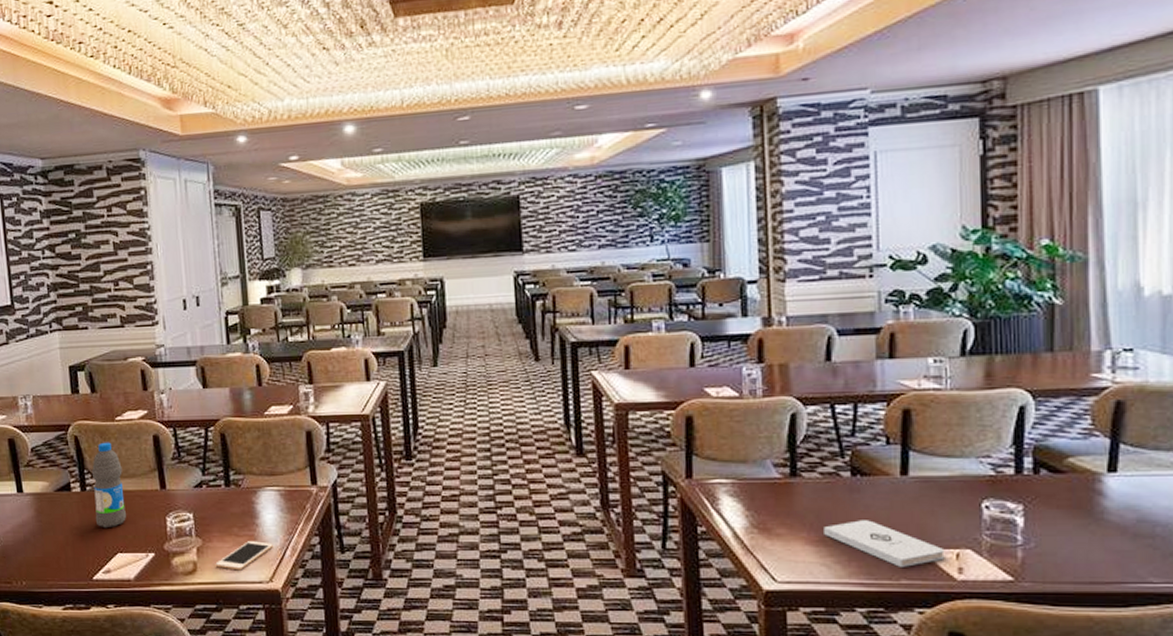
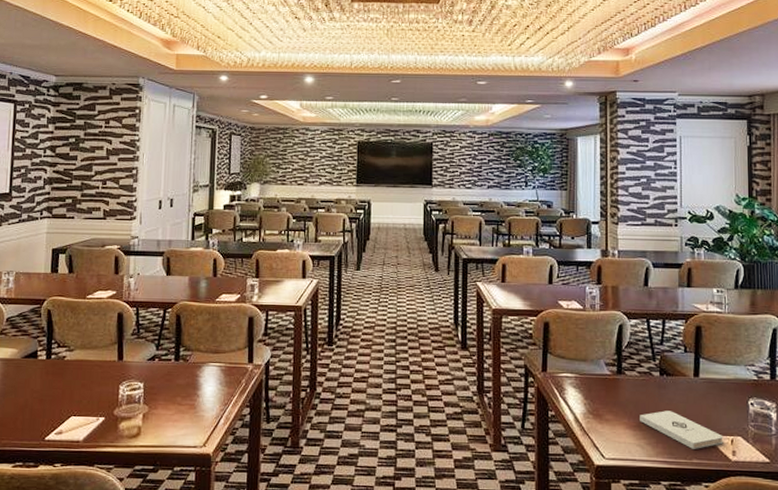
water bottle: present [91,442,126,528] -> none [55,316,87,394]
cell phone: present [215,541,273,571] -> none [157,410,210,436]

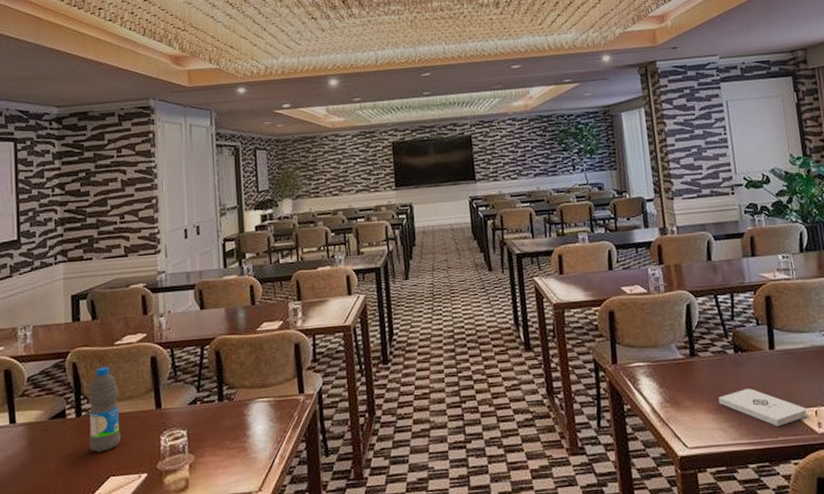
water bottle: none [55,316,87,394] -> present [87,366,120,453]

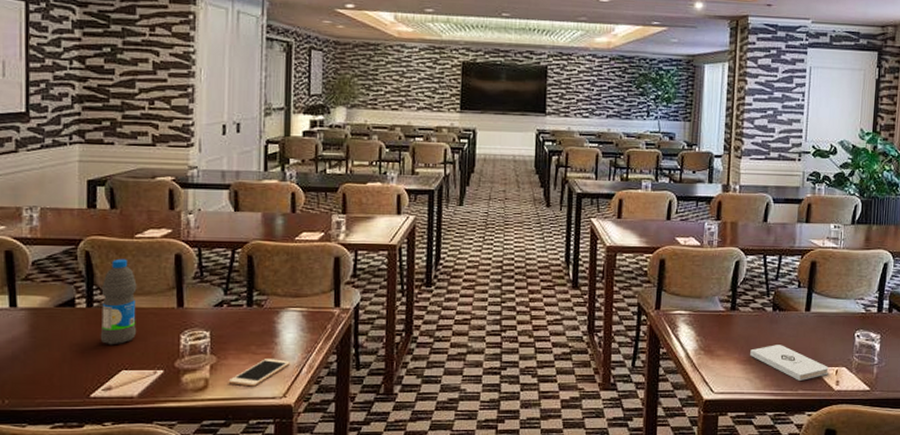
cell phone: none [207,452,262,483] -> present [228,359,290,387]

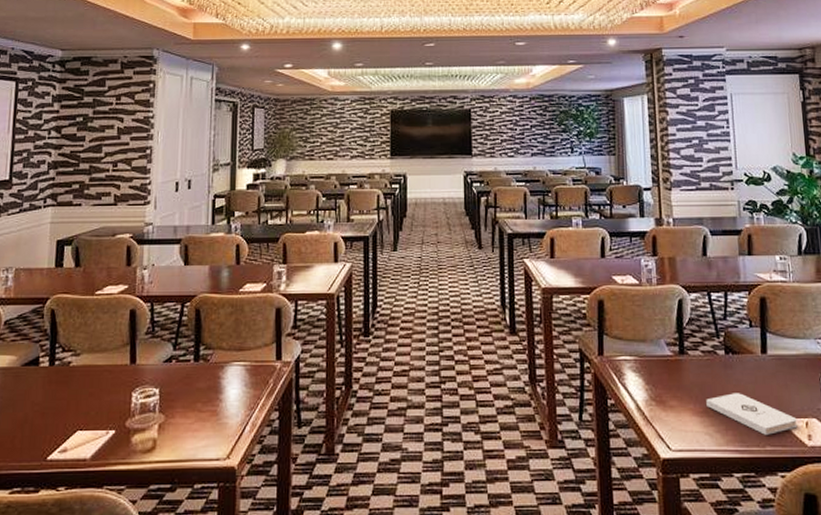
water bottle: present [100,258,137,345] -> none [59,316,95,405]
cell phone: present [228,359,290,387] -> none [175,417,234,448]

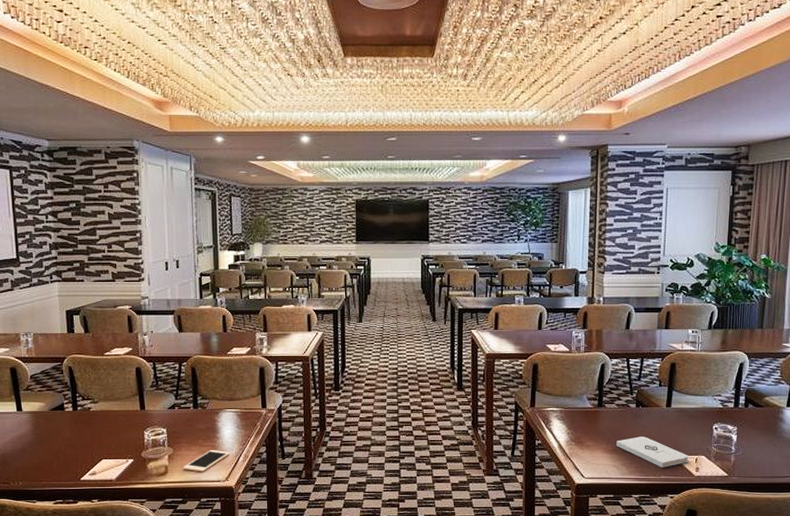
cell phone: none [175,417,234,448] -> present [183,450,230,472]

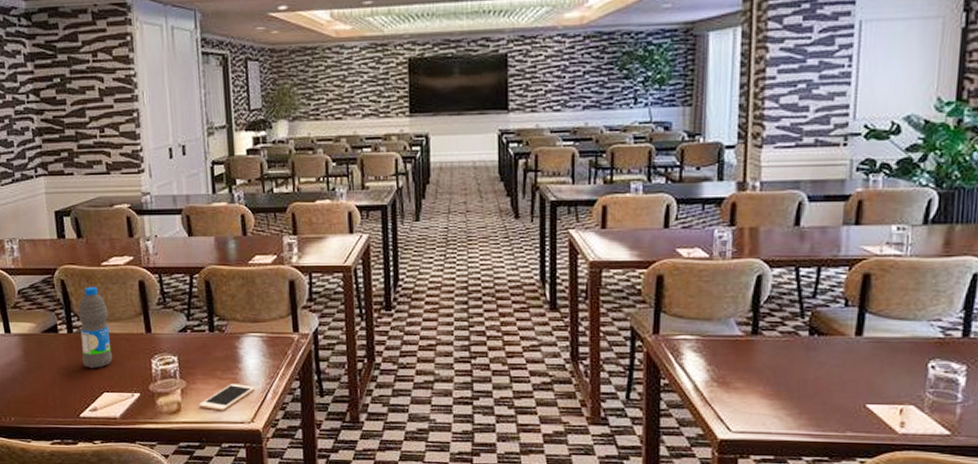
water bottle: none [82,372,111,440] -> present [78,286,112,369]
notepad: present [616,436,689,467] -> none [779,376,890,420]

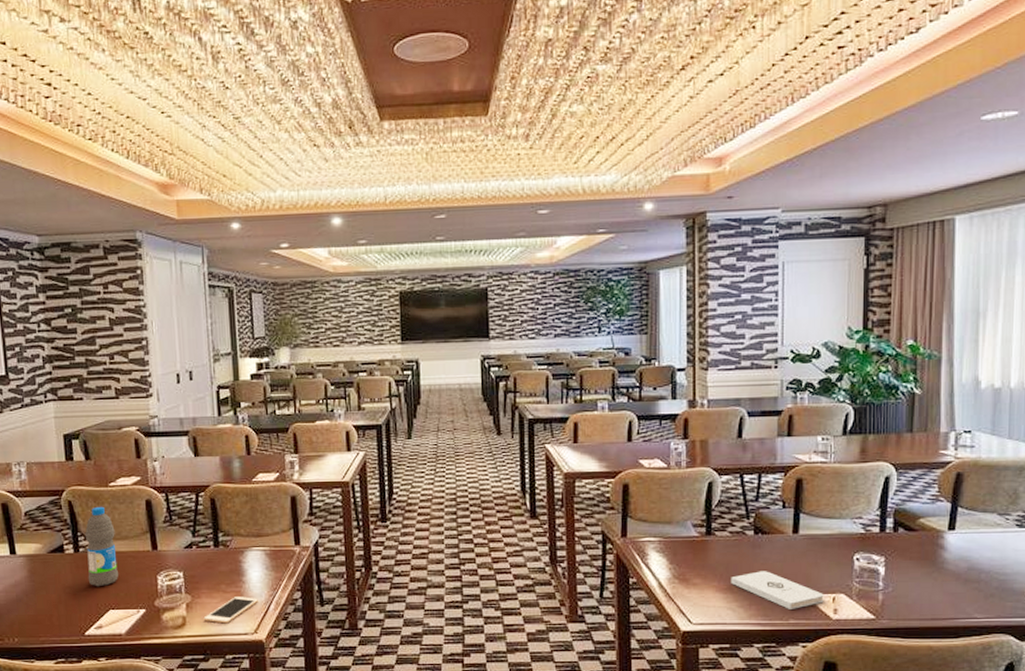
notepad: none [779,376,890,420] -> present [731,571,824,609]

